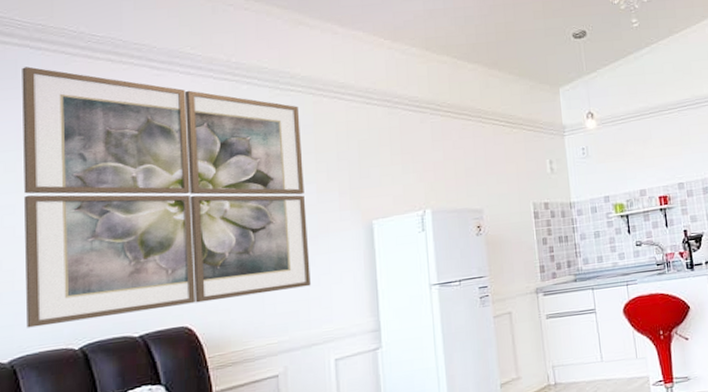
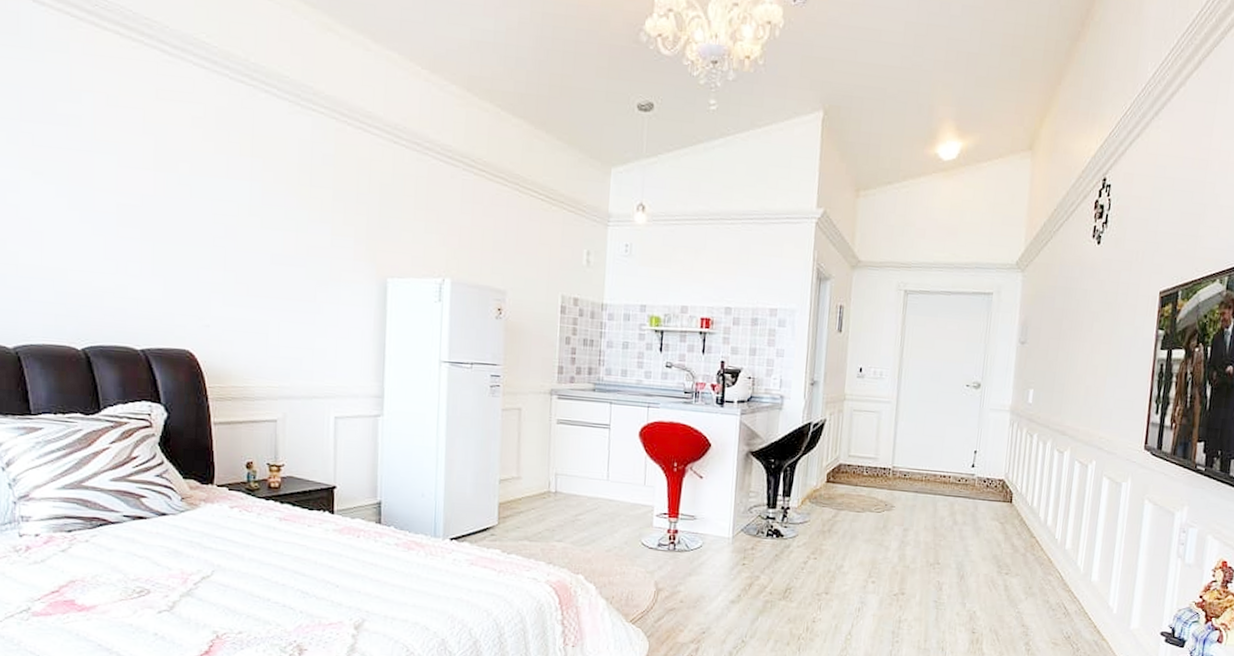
wall art: present [22,66,311,328] -> none [24,23,320,336]

